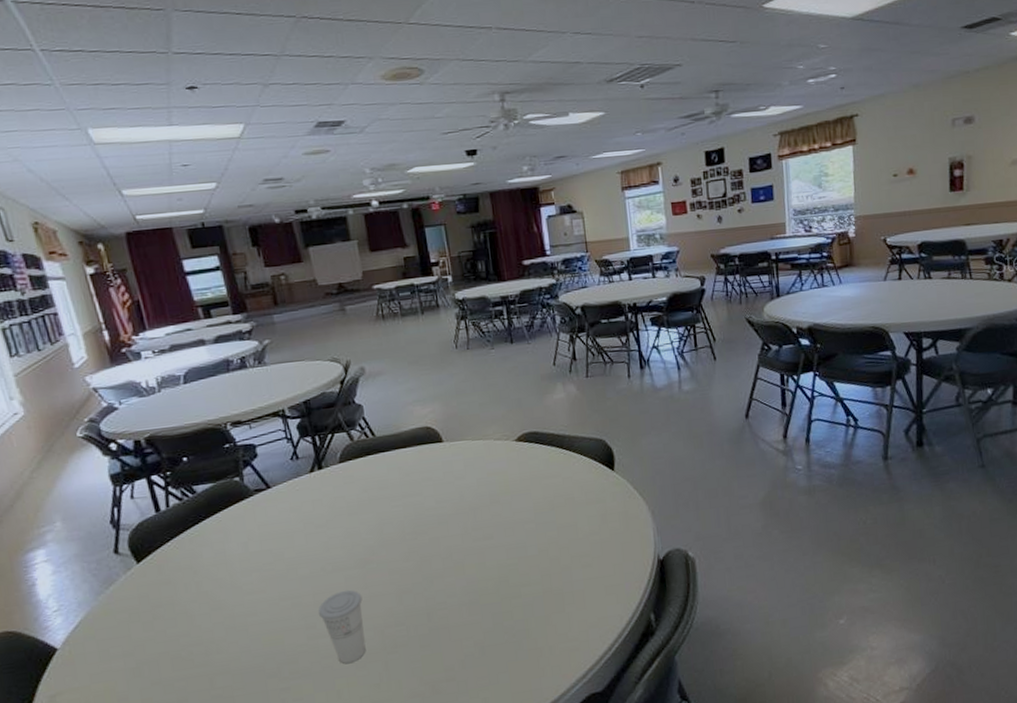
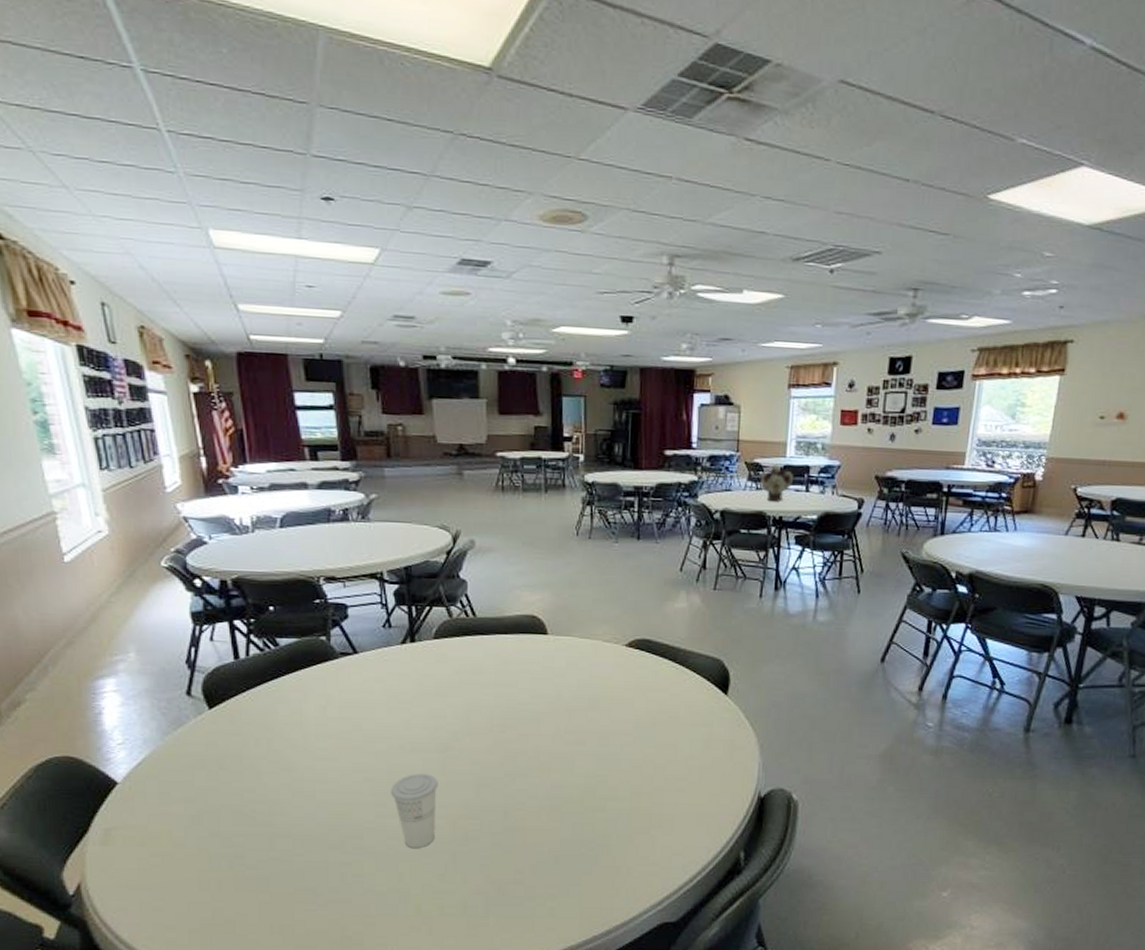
flower arrangement: none [609,258,640,291] -> present [759,465,793,501]

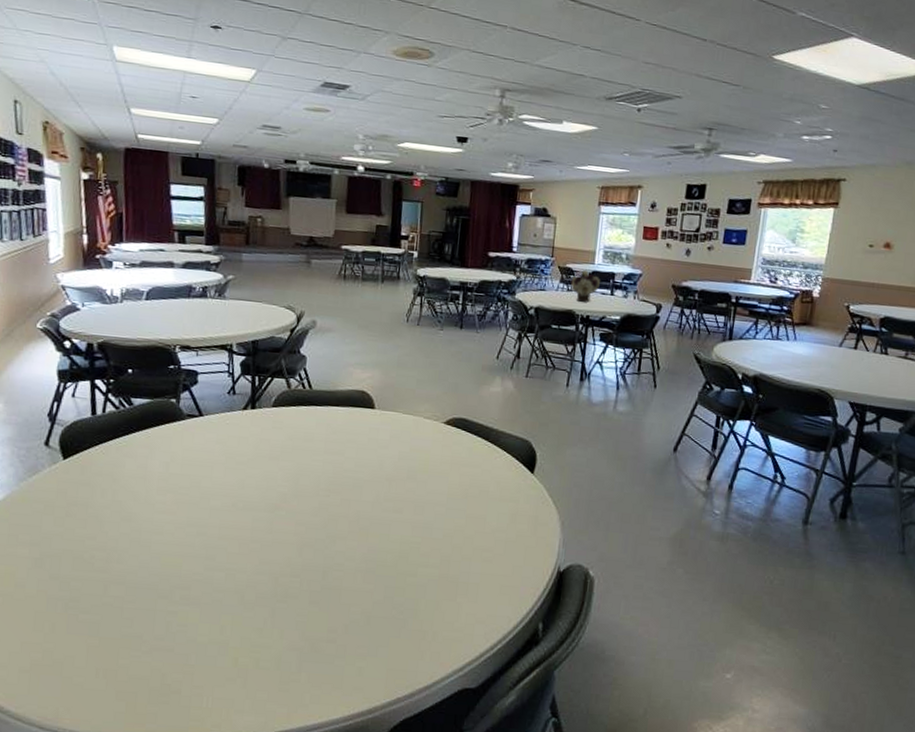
cup: present [390,773,438,848] -> none [220,530,265,602]

